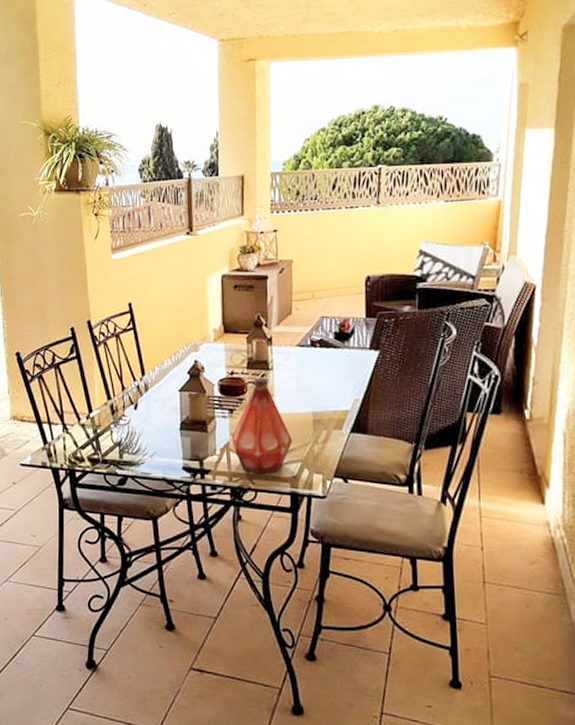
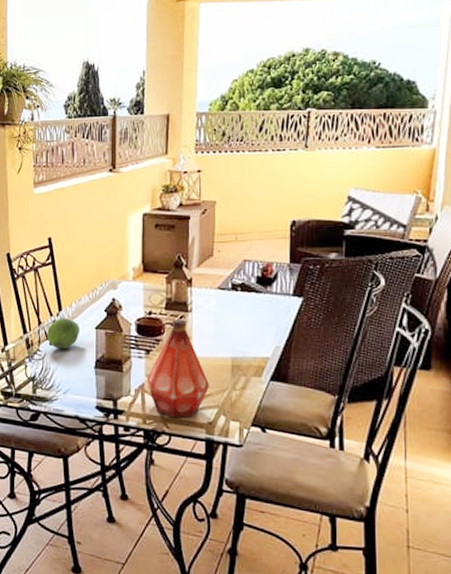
fruit: none [131,382,163,414] -> present [47,318,79,350]

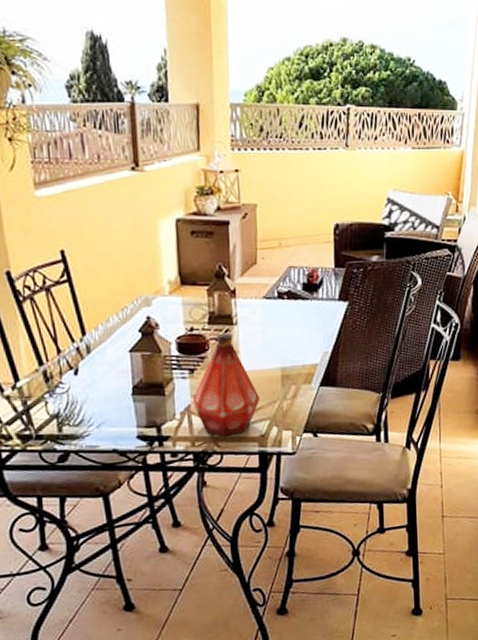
fruit: present [47,318,79,350] -> none [70,343,110,379]

